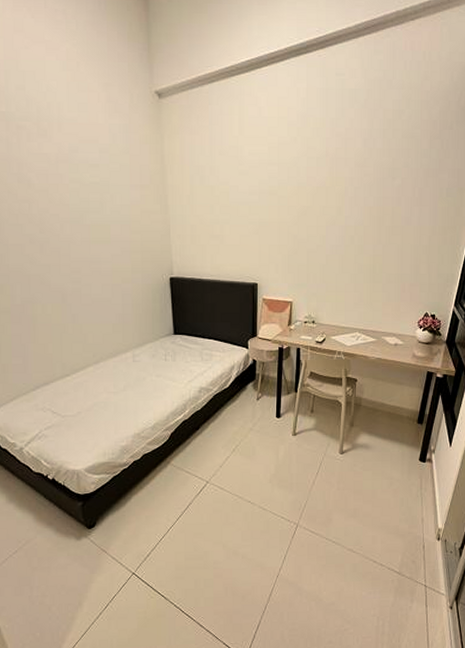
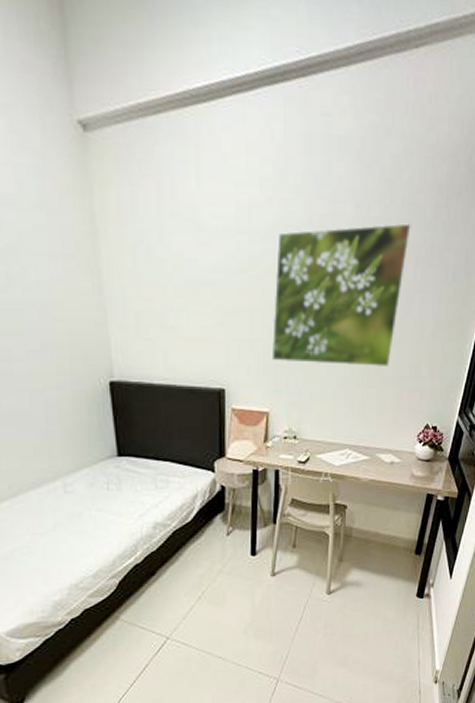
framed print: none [295,152,410,266] -> present [271,223,411,368]

